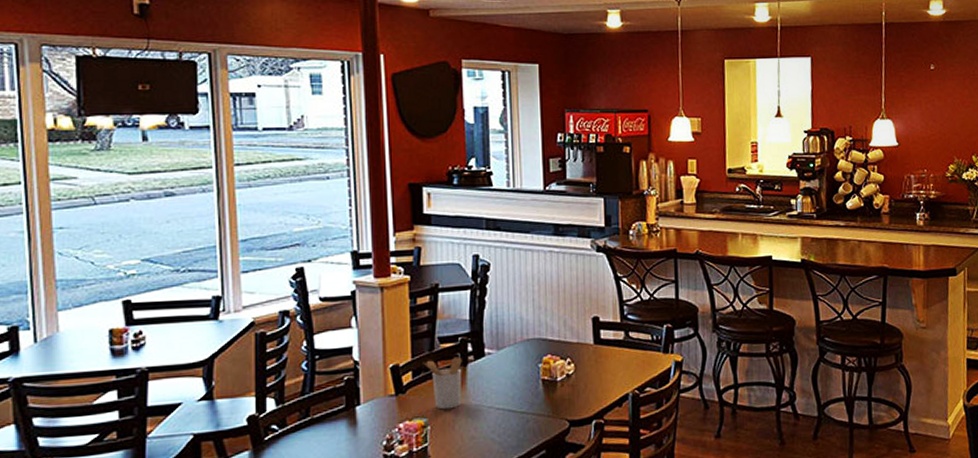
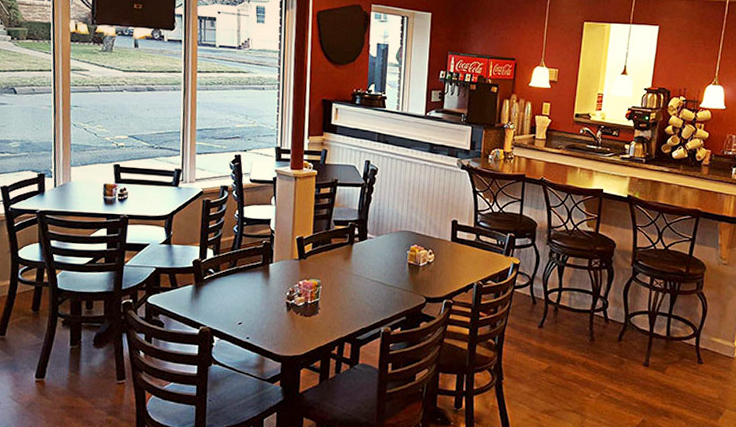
utensil holder: present [423,356,462,410] -> none [321,237,350,276]

